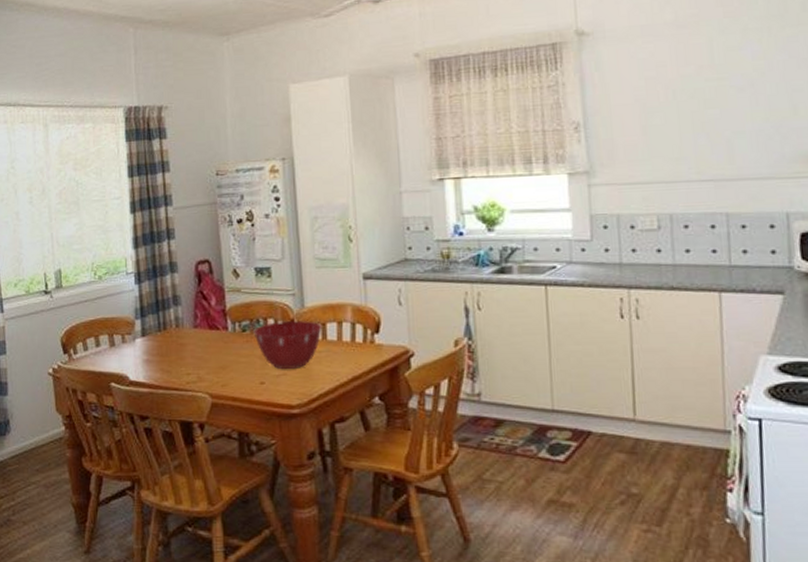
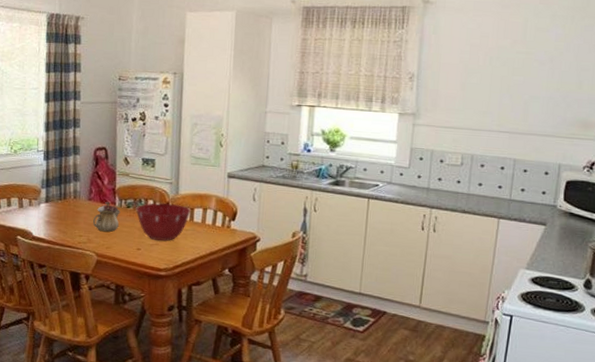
teapot: none [202,326,235,365] -> present [93,201,121,232]

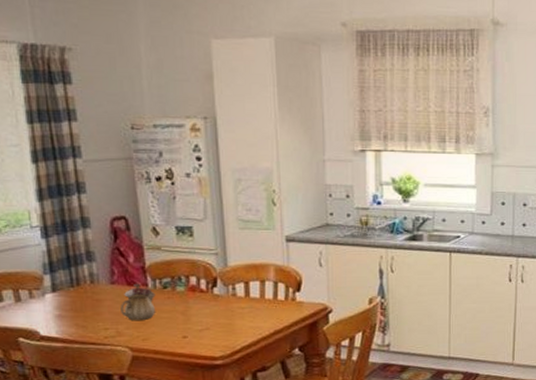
mixing bowl: present [136,203,191,241] -> none [175,279,245,324]

